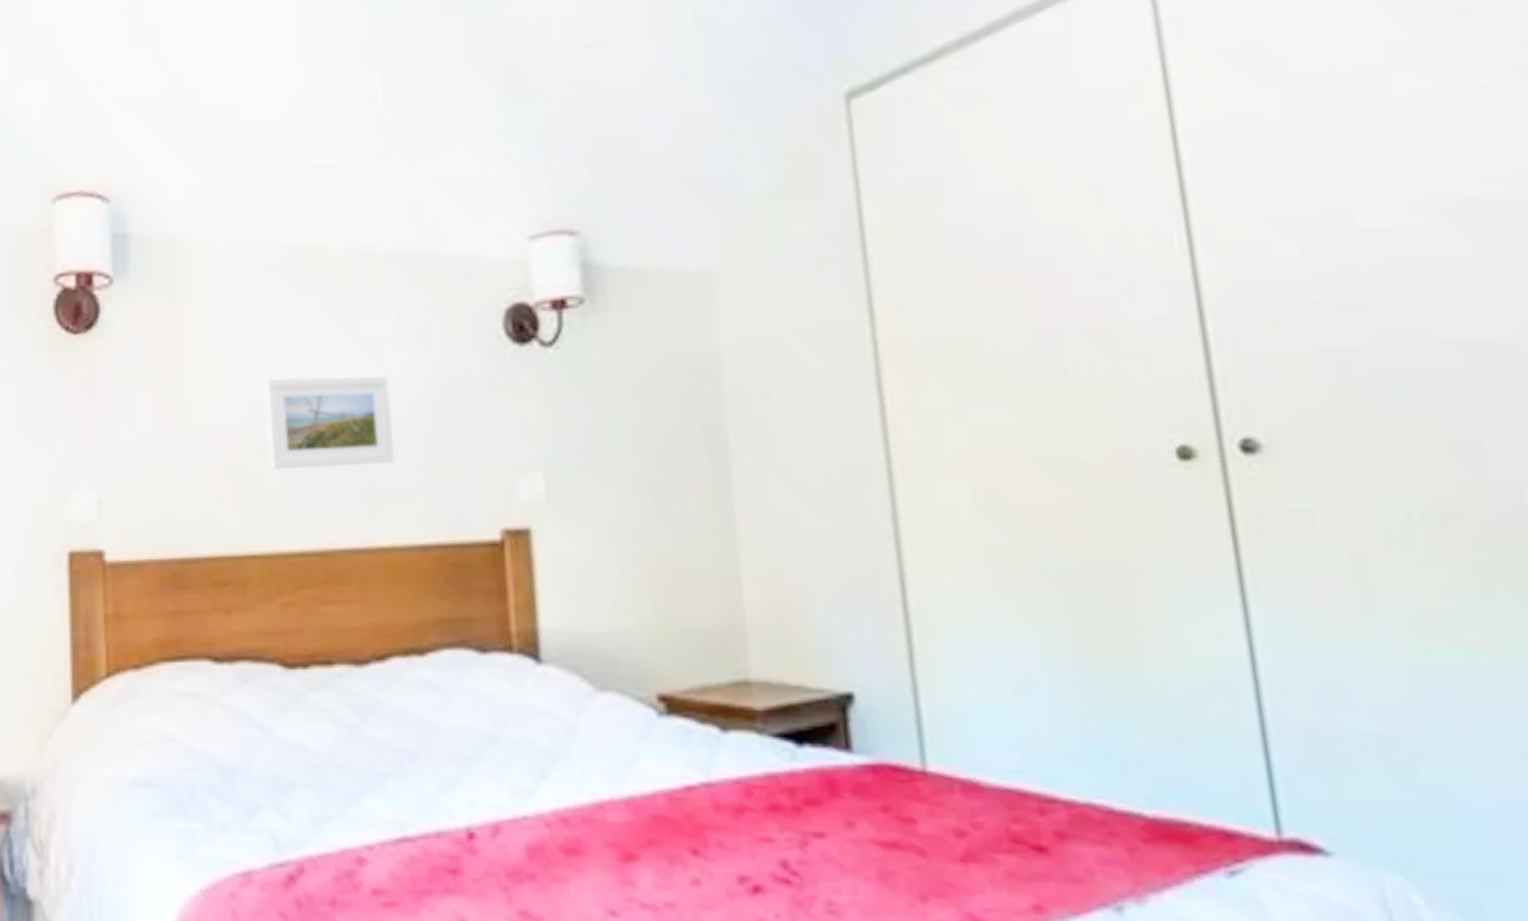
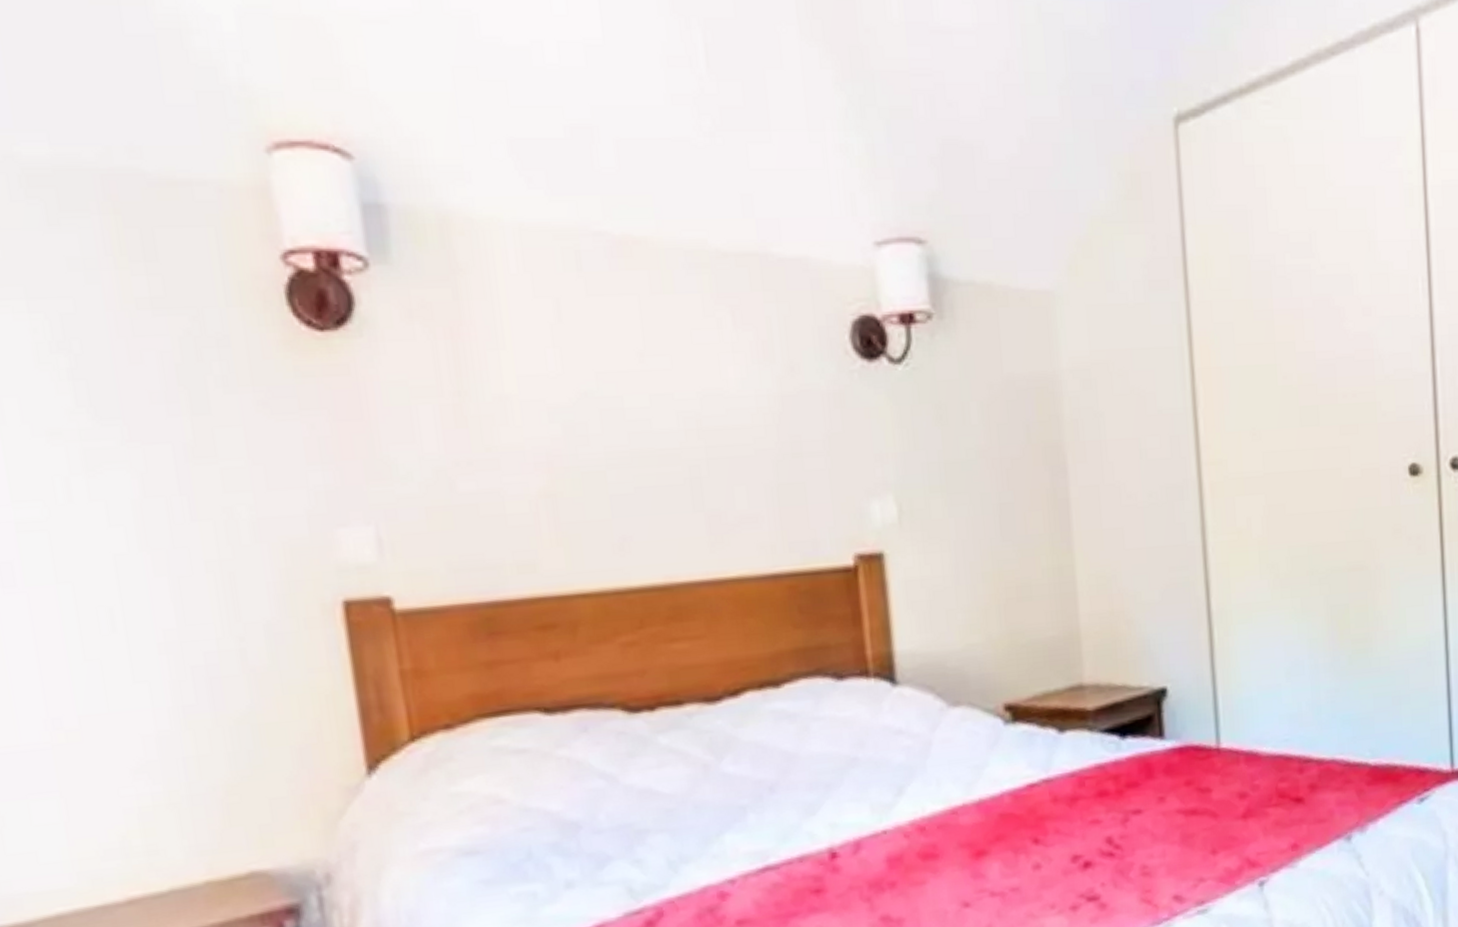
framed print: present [264,375,395,469] -> none [581,390,740,497]

